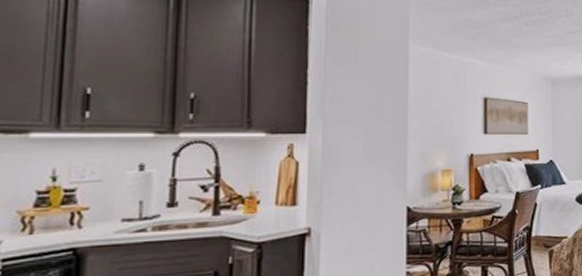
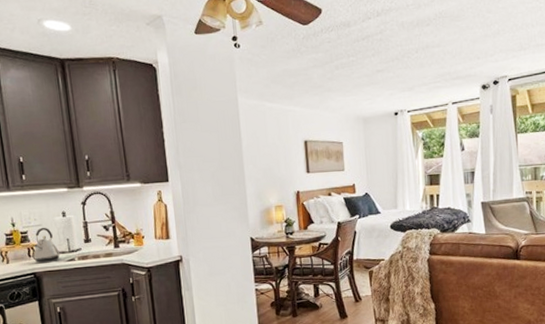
kettle: none [78,183,125,235] -> present [33,227,61,264]

